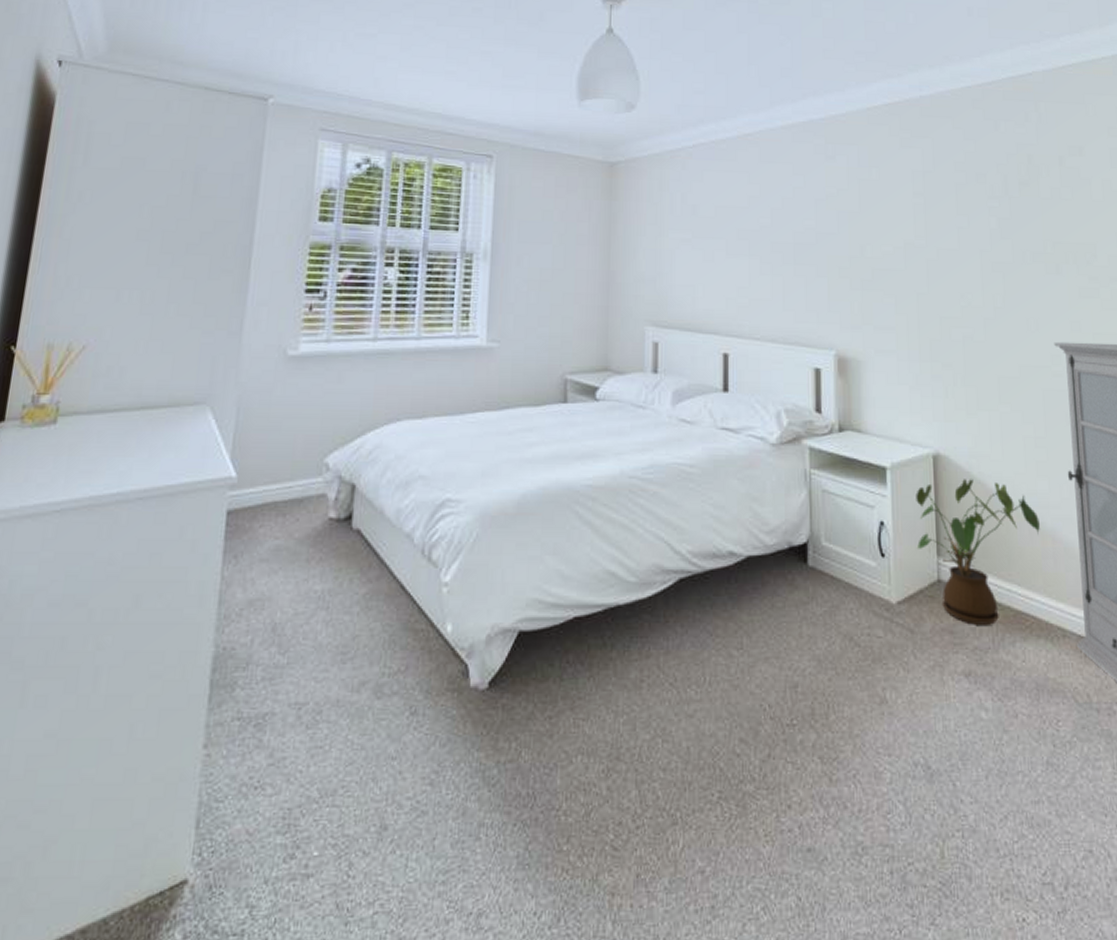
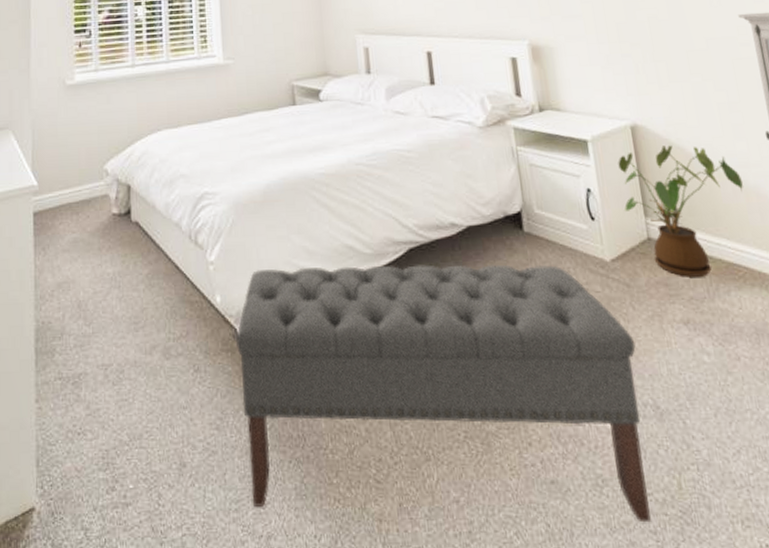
bench: none [464,594,913,896] -> present [236,264,651,523]

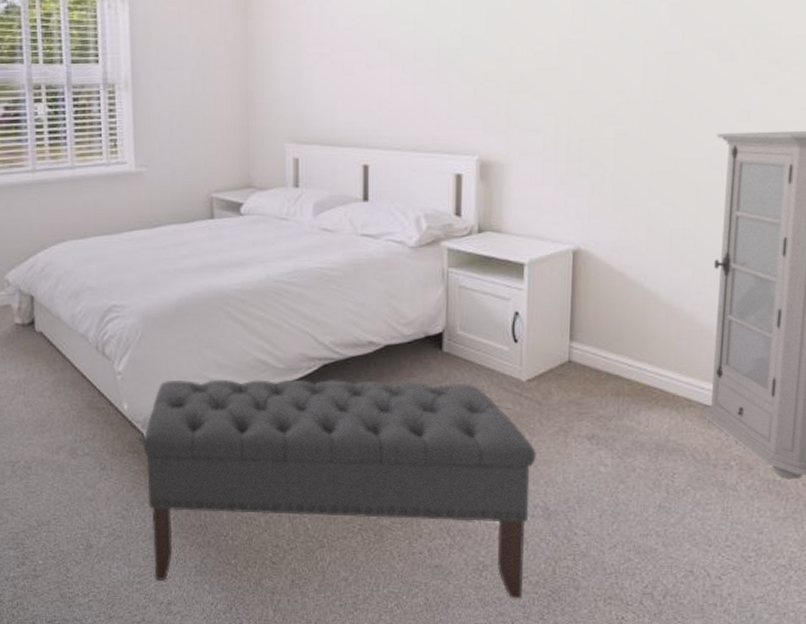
house plant: present [618,145,743,277] -> none [551,271,678,398]

